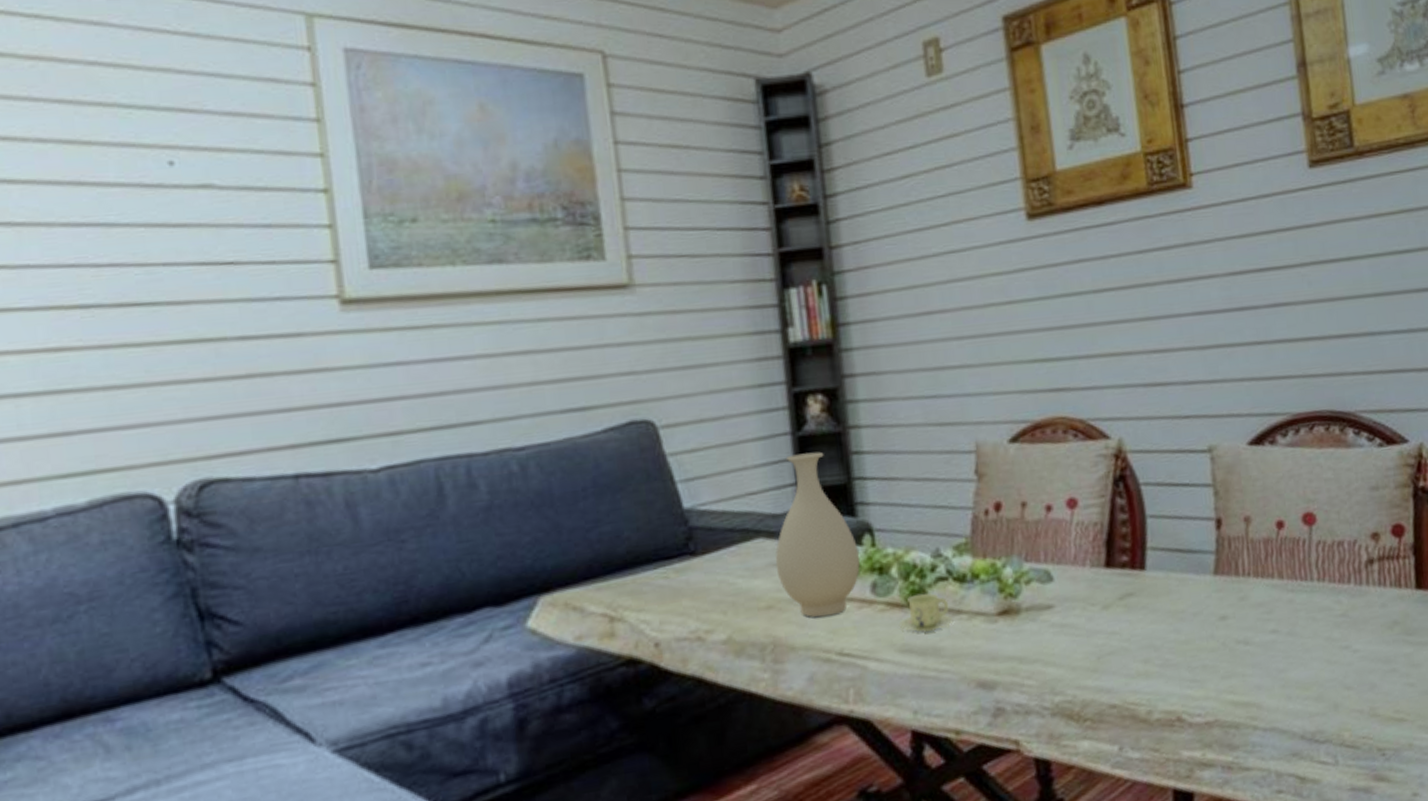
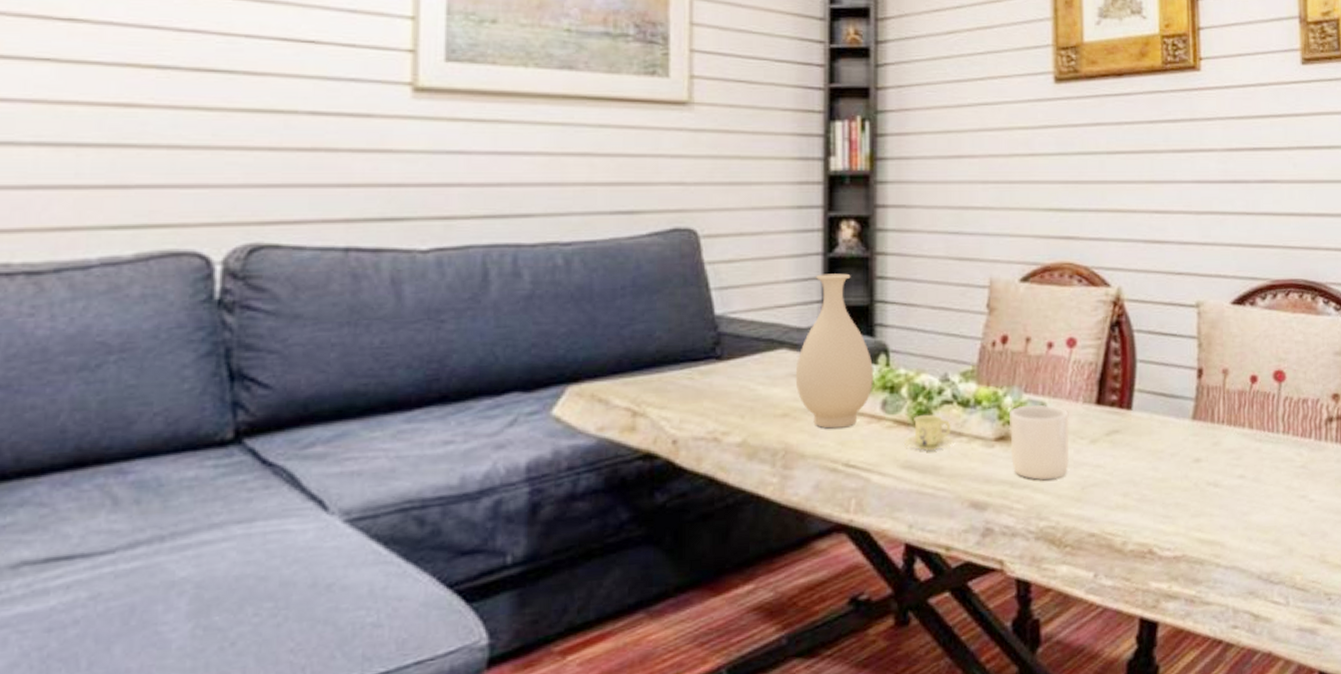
mug: none [1011,572,1081,654] -> present [1009,404,1069,481]

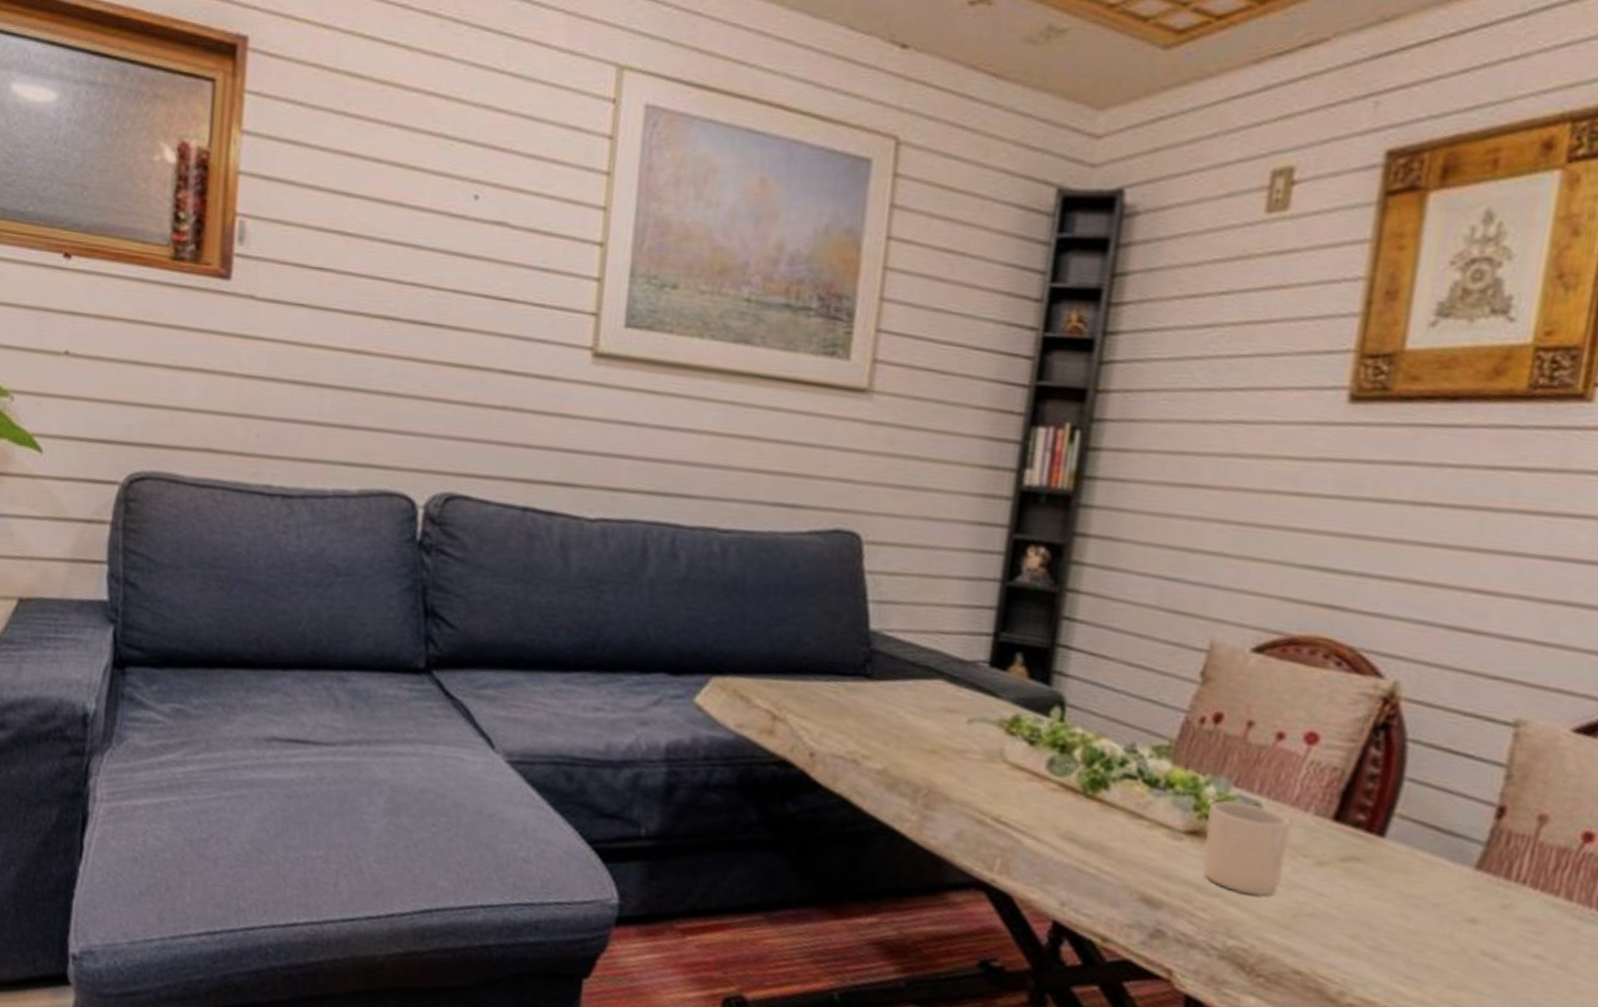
vase: present [795,273,873,429] -> none [949,603,1044,780]
cup and saucer: present [903,414,954,451] -> none [1068,784,1132,828]

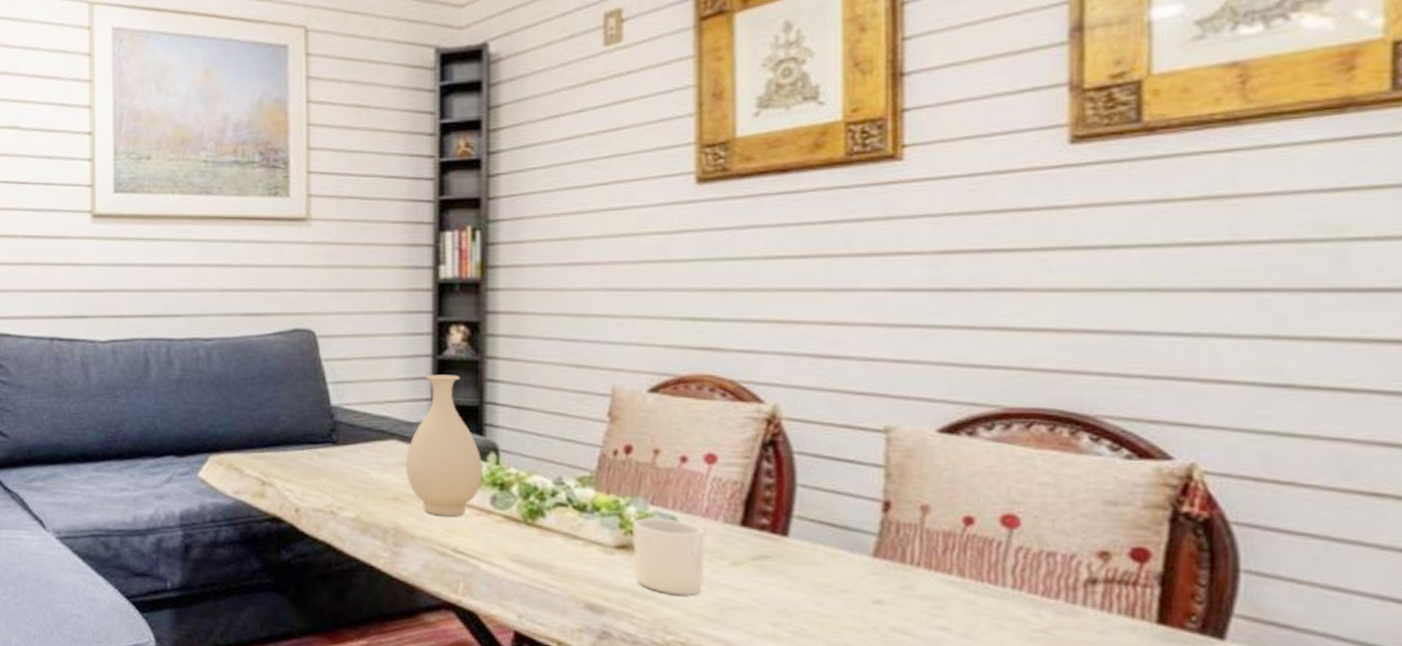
vase: none [949,603,1044,780] -> present [405,374,482,517]

